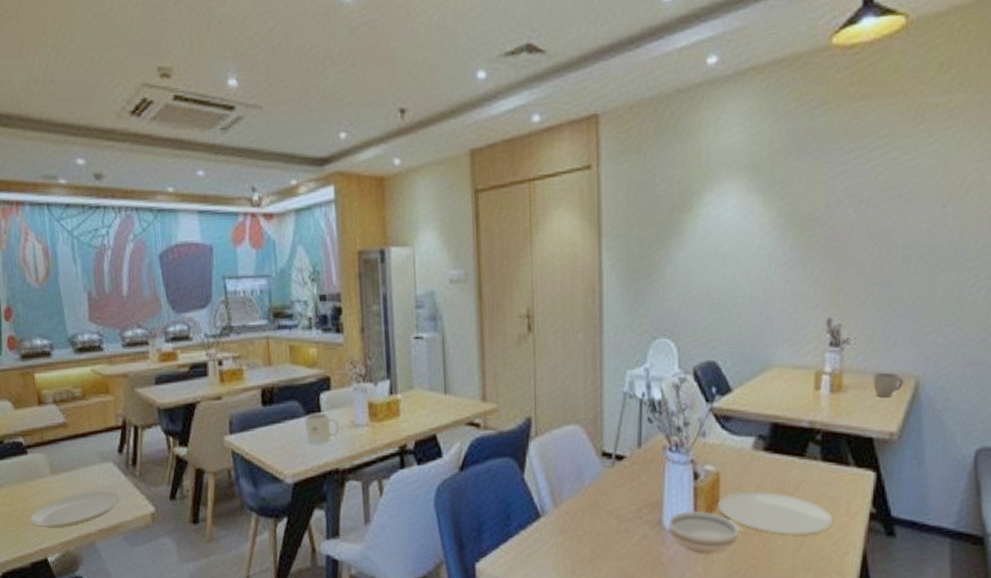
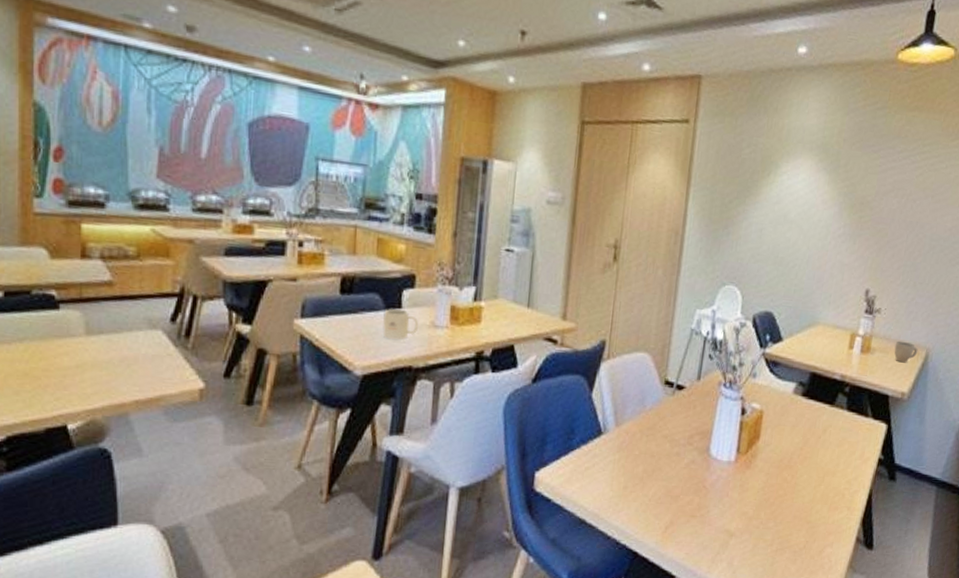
plate: present [30,490,121,528] -> none [52,358,166,394]
bowl: present [667,511,740,554] -> none [714,442,774,482]
plate: present [718,491,833,535] -> none [758,430,850,473]

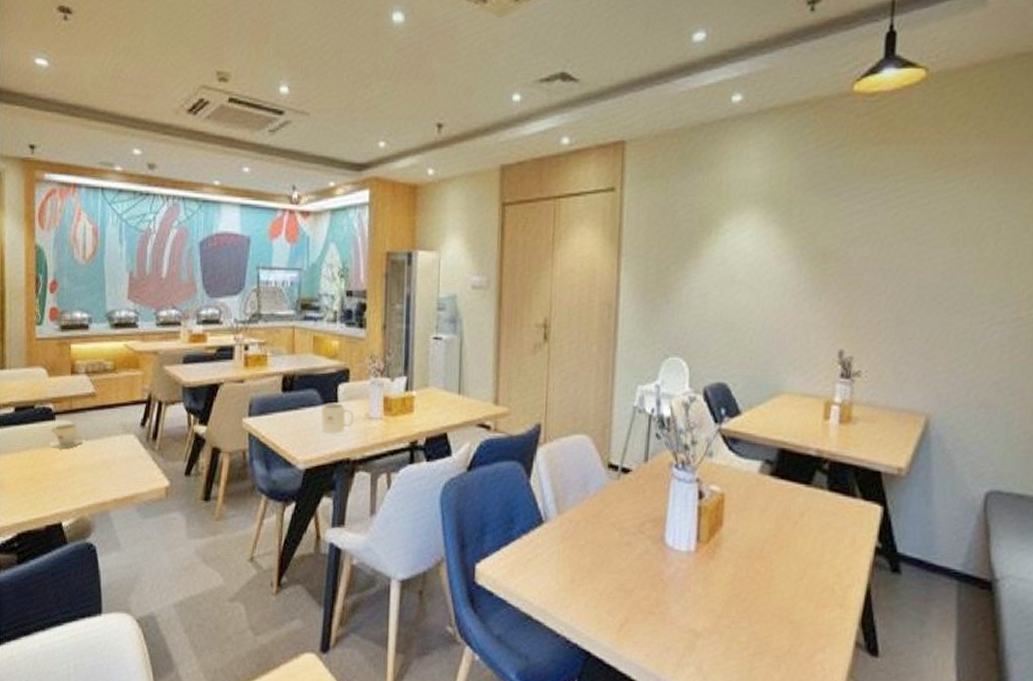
teacup: none [50,314,99,342] -> present [48,424,85,449]
mug: present [894,340,918,363] -> none [882,407,915,433]

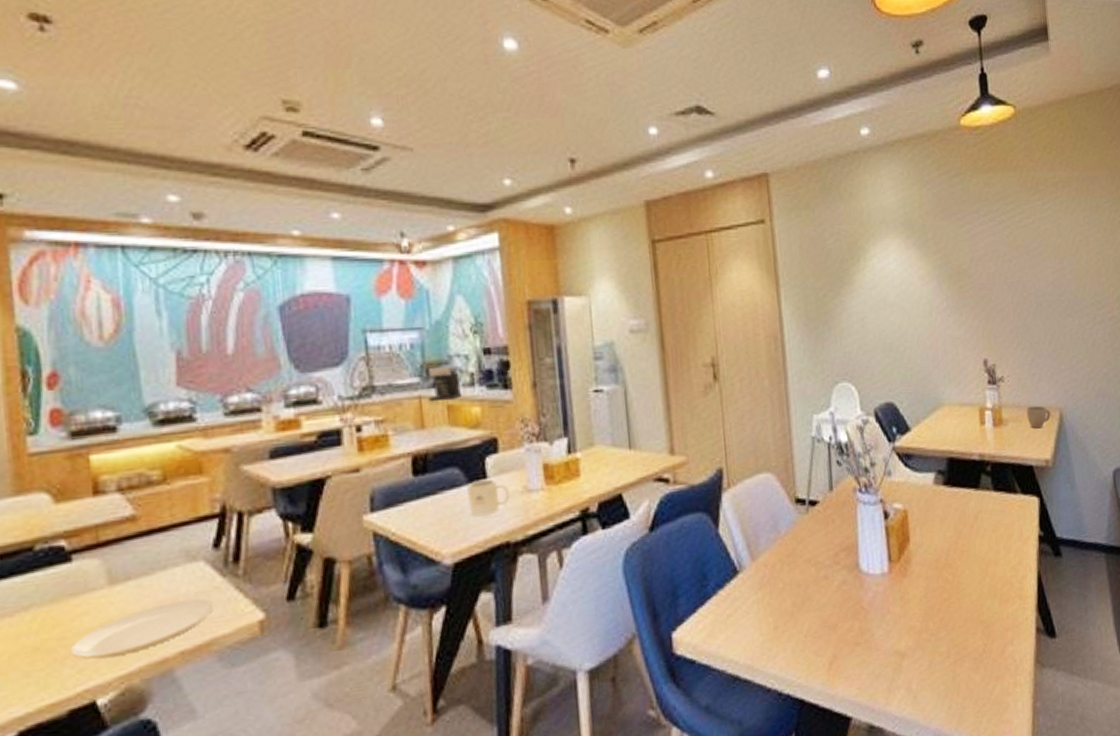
teacup: present [48,424,85,449] -> none [63,562,126,600]
plate: none [50,461,138,494] -> present [71,598,215,659]
coffee maker: none [300,302,326,333] -> present [427,365,463,402]
mug: none [882,407,915,433] -> present [1026,405,1051,429]

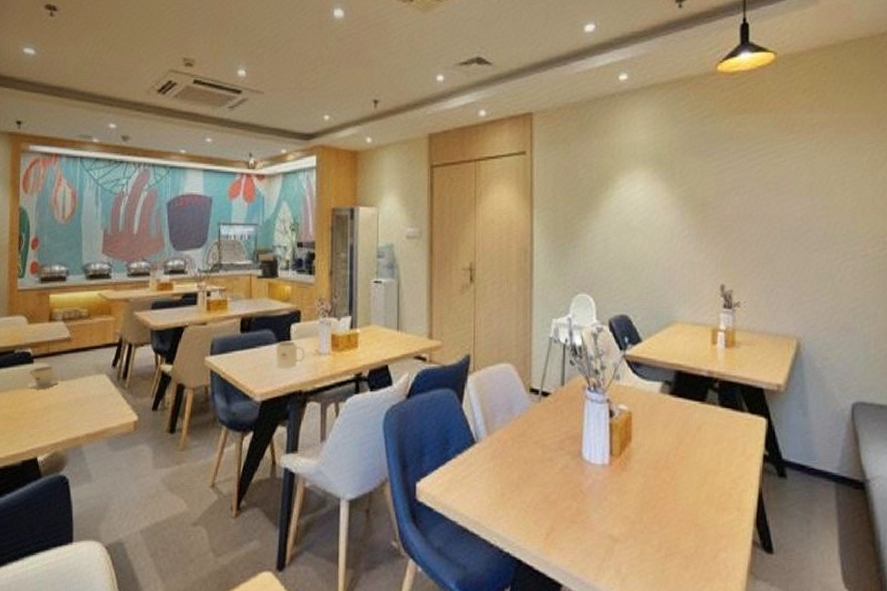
teacup: none [63,562,126,600] -> present [26,366,61,389]
plate: present [71,598,215,659] -> none [27,399,109,430]
mug: present [1026,405,1051,429] -> none [761,332,788,354]

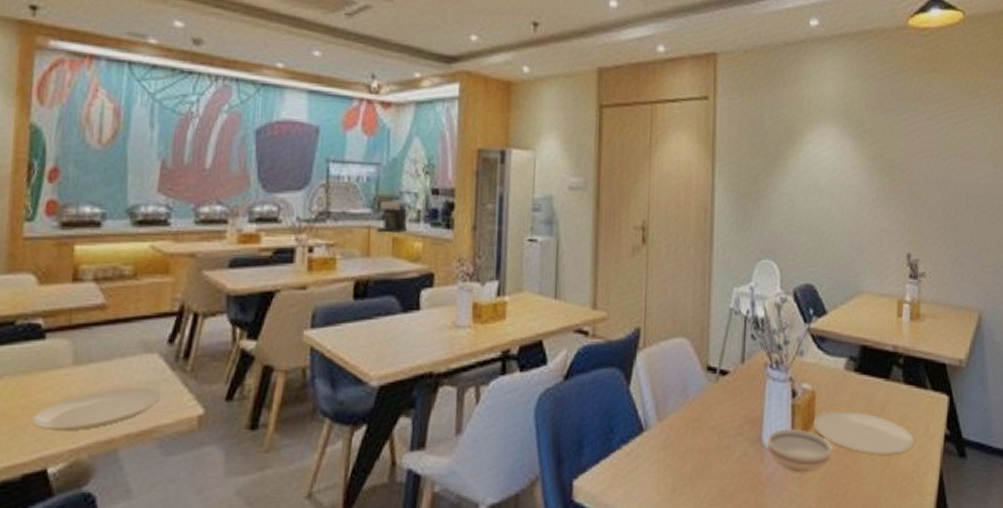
teacup: present [26,366,61,389] -> none [33,343,89,374]
plate: none [27,399,109,430] -> present [33,387,162,430]
mug: present [276,341,306,369] -> none [400,310,439,345]
bowl: none [586,445,650,485] -> present [766,429,833,473]
plate: none [630,430,732,472] -> present [813,410,914,454]

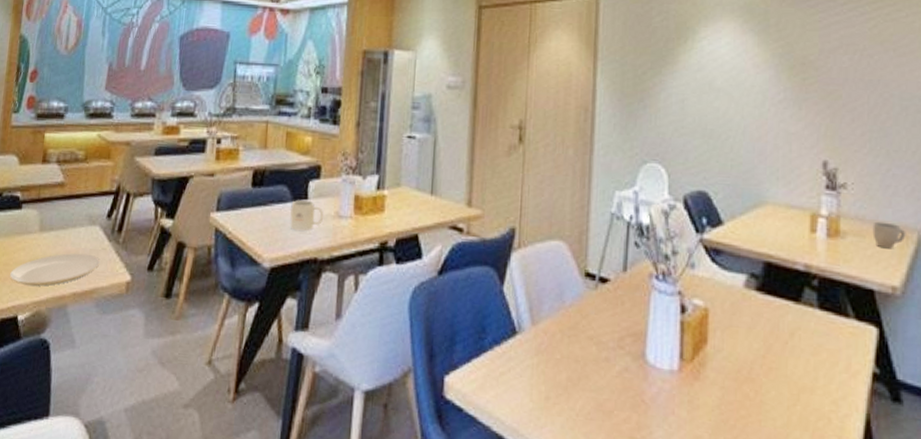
coffee maker: present [376,200,408,234] -> none [273,98,300,129]
mug: none [400,310,439,345] -> present [290,199,324,232]
bowl: present [766,429,833,473] -> none [651,346,730,397]
plate: present [813,410,914,454] -> none [706,332,832,389]
mug: none [945,304,970,328] -> present [872,221,906,249]

